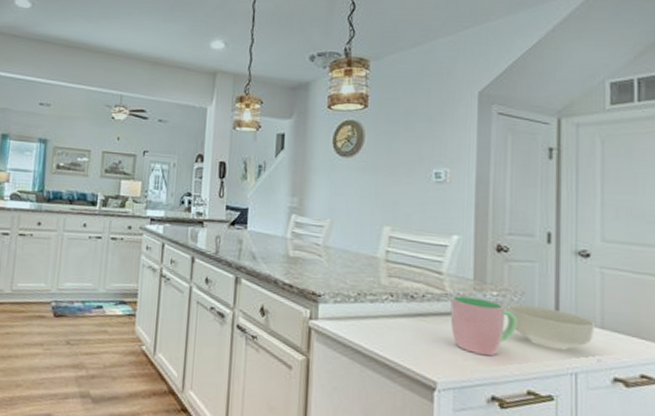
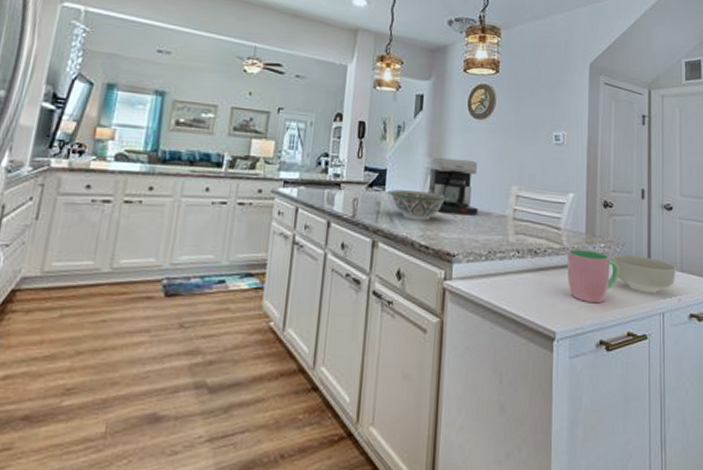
decorative bowl: none [250,228,314,260] -> present [388,189,449,221]
coffee maker: none [292,196,346,256] -> present [429,157,478,216]

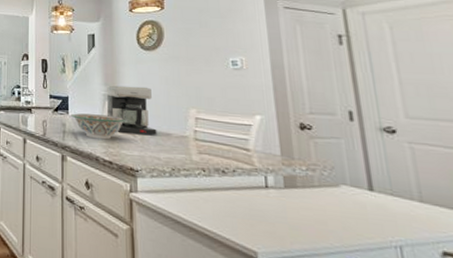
cup: present [567,249,620,304] -> none [261,170,332,229]
bowl: present [611,254,677,293] -> none [318,178,414,224]

